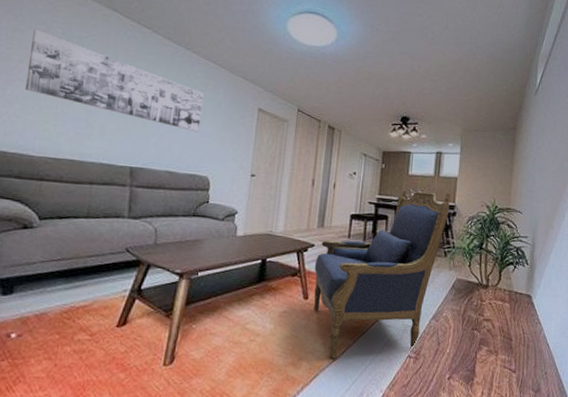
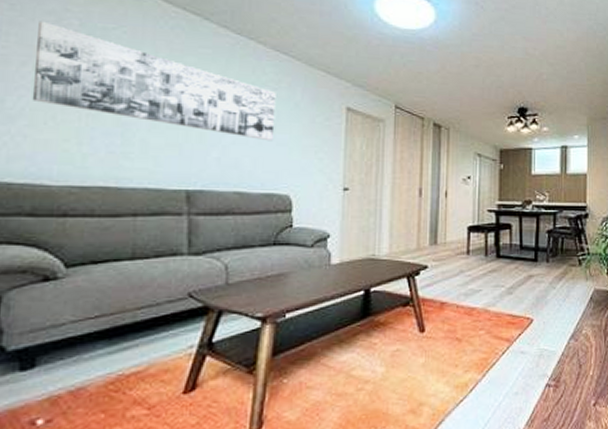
armchair: present [314,189,450,359] -> none [429,190,580,399]

